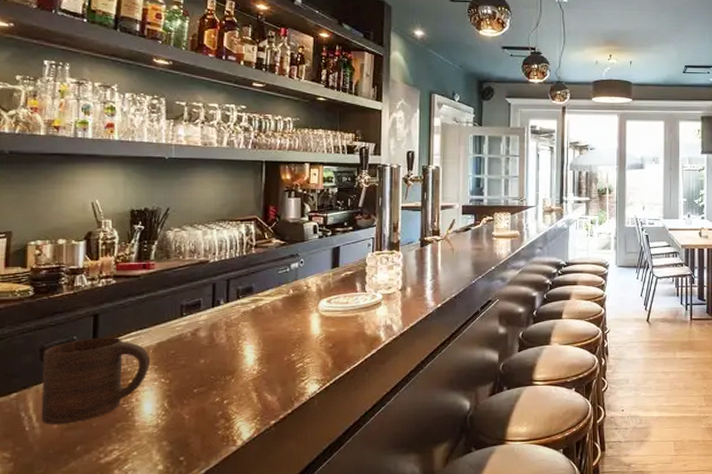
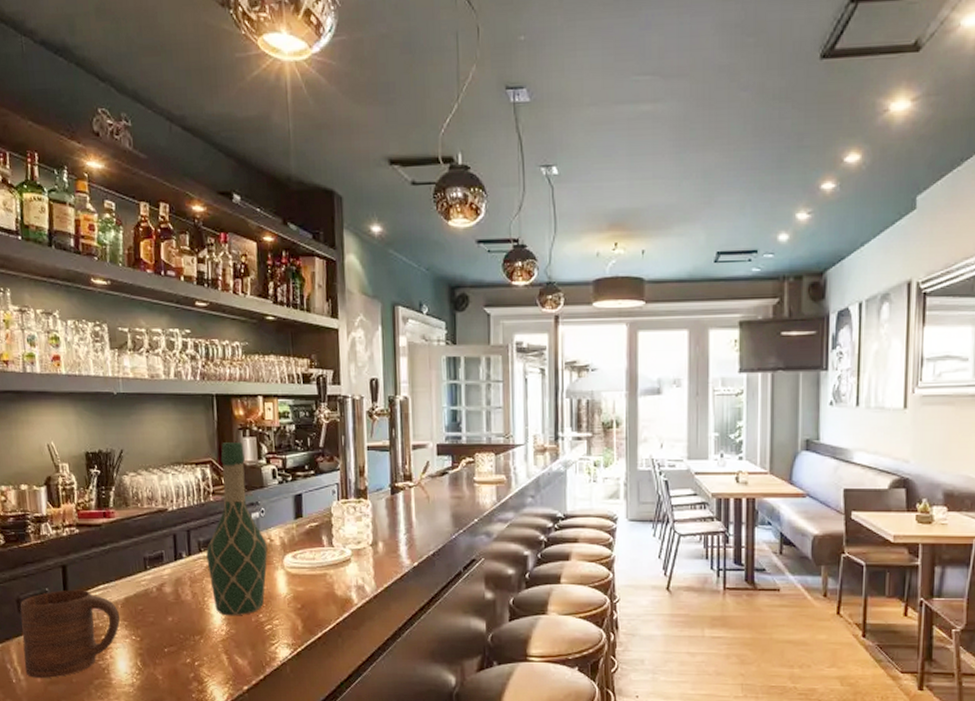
wine bottle: none [244,202,304,357] -> present [206,442,268,616]

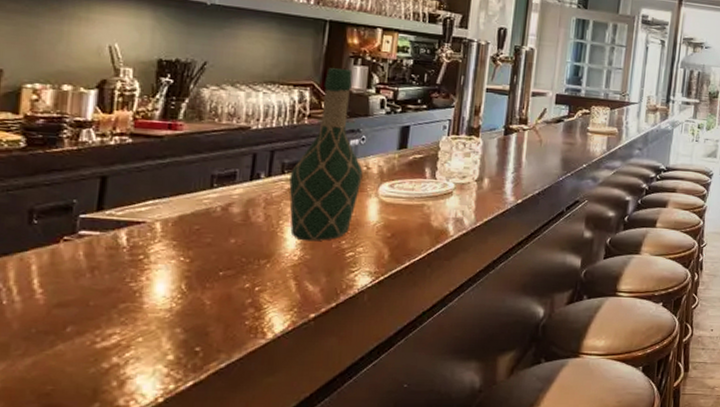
cup: present [20,589,120,678] -> none [23,203,169,300]

